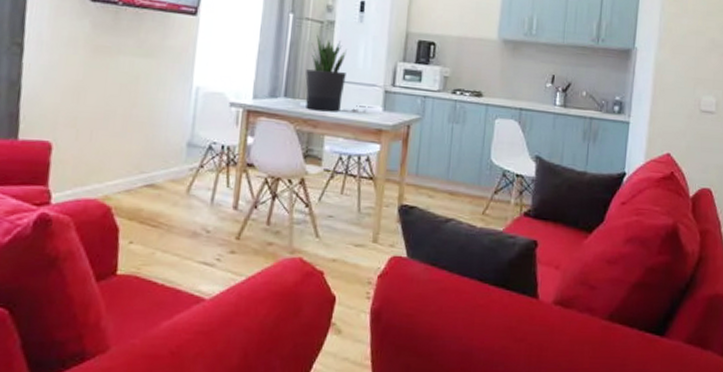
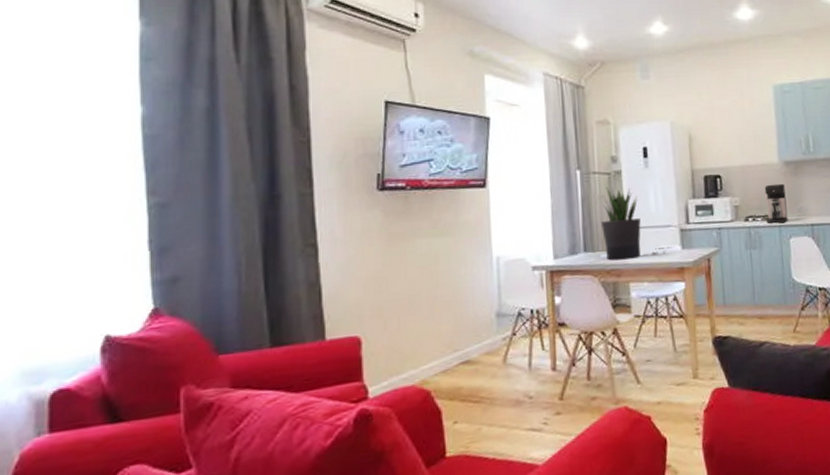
coffee maker: none [474,60,499,103] -> present [764,183,788,225]

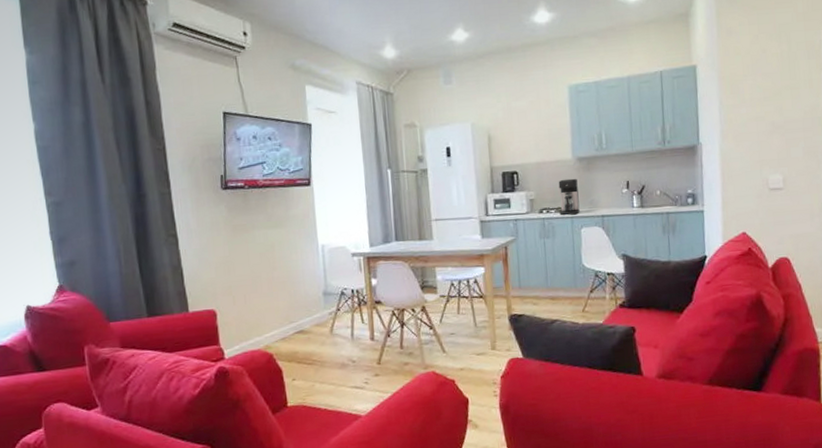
planter: present [601,186,641,261] -> none [410,183,445,249]

